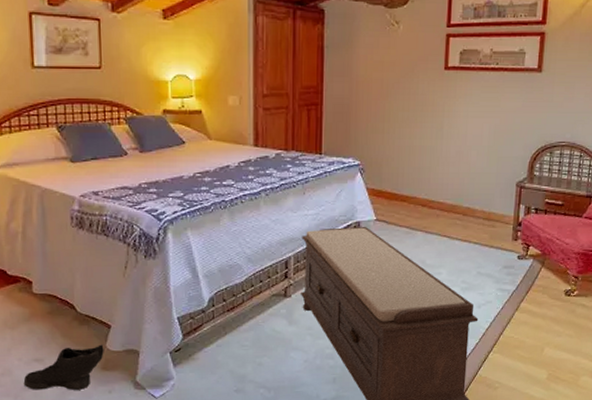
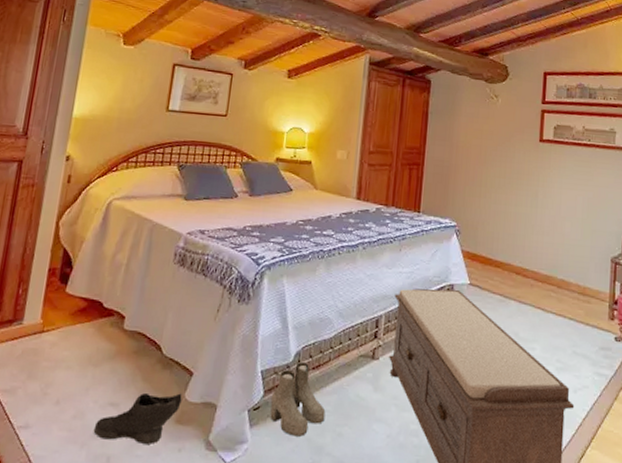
boots: none [190,306,244,370] -> present [270,362,326,437]

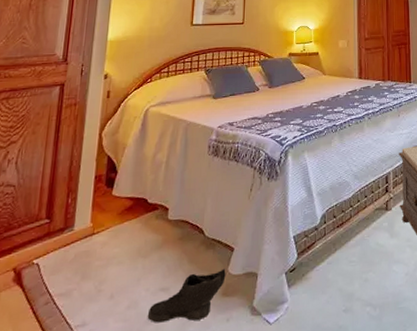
boots: present [270,362,326,437] -> none [304,223,352,289]

